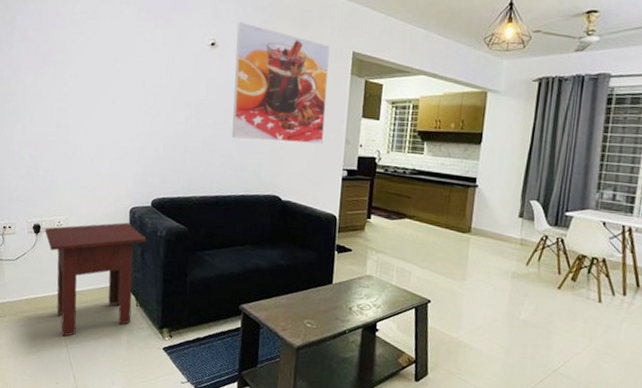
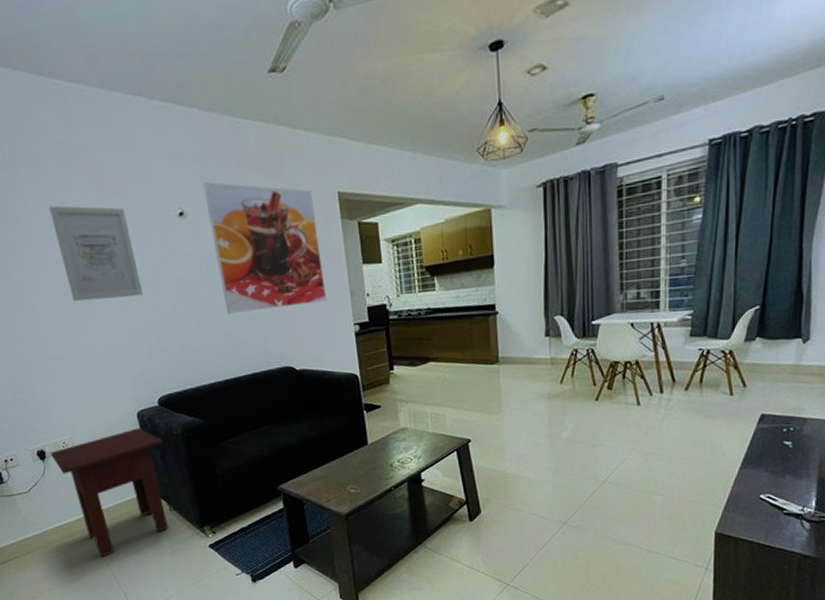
wall art: none [102,17,166,107] -> present [49,205,143,302]

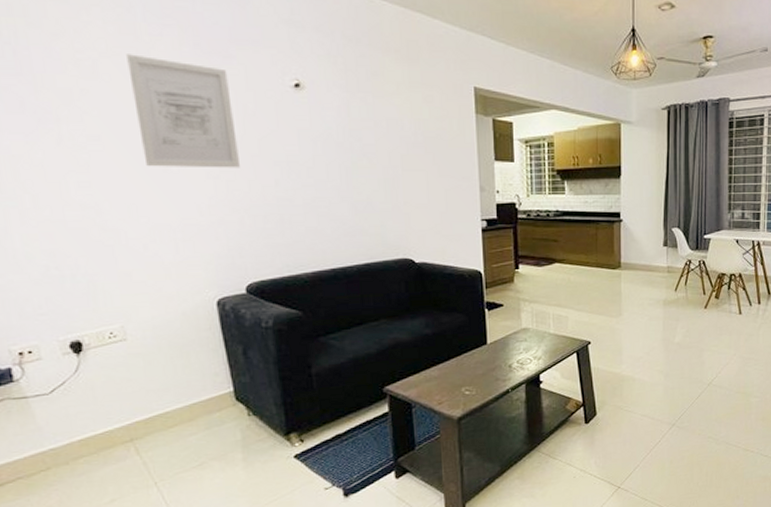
side table: present [50,428,168,557] -> none [90,318,247,474]
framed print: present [202,182,327,314] -> none [326,57,455,198]

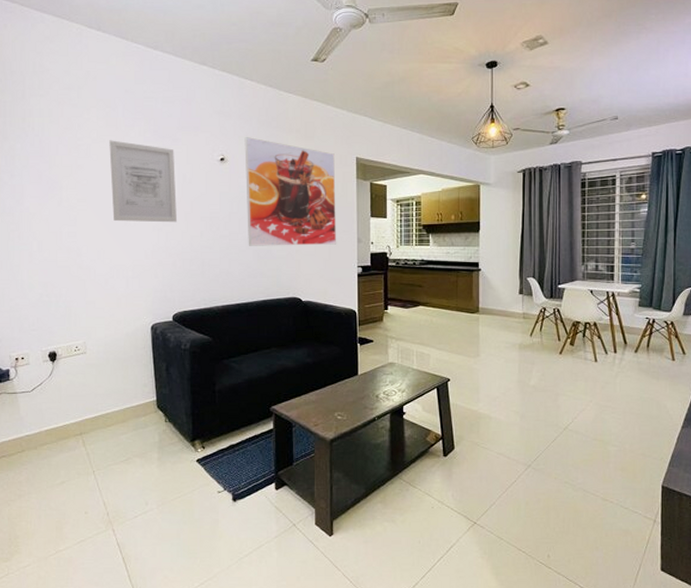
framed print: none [326,57,455,198] -> present [244,137,337,246]

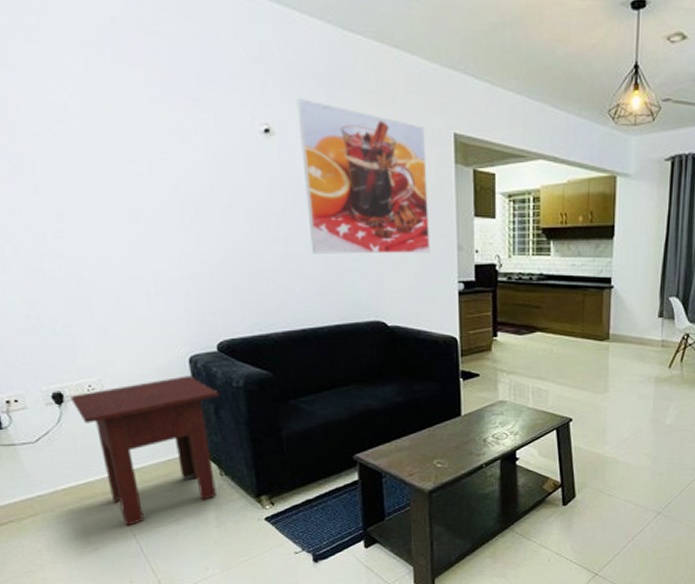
side table: none [62,340,170,463] -> present [70,375,219,526]
wall art: present [109,140,177,223] -> none [96,96,210,220]

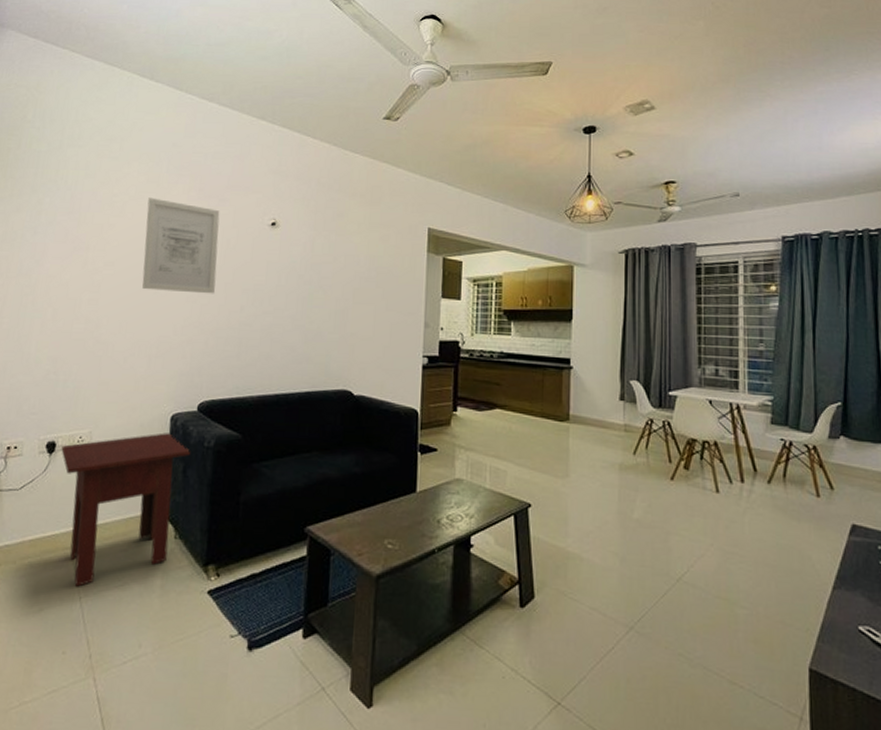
wall art: none [96,96,210,220] -> present [142,197,220,294]
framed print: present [296,99,431,254] -> none [294,200,403,329]

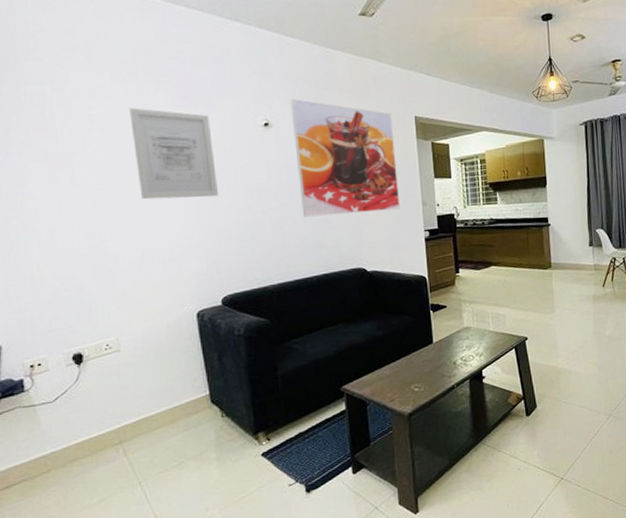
side table: present [61,433,190,587] -> none [89,328,222,474]
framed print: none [294,200,403,329] -> present [290,99,401,217]

